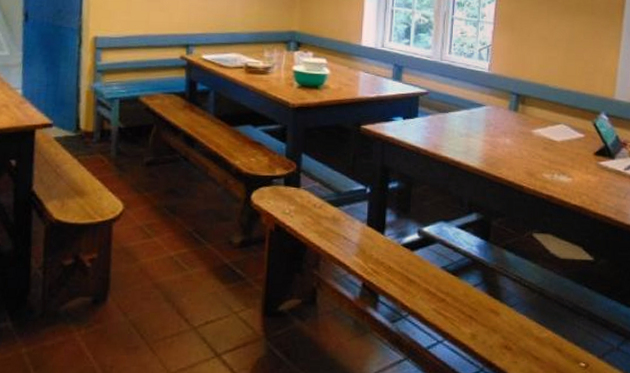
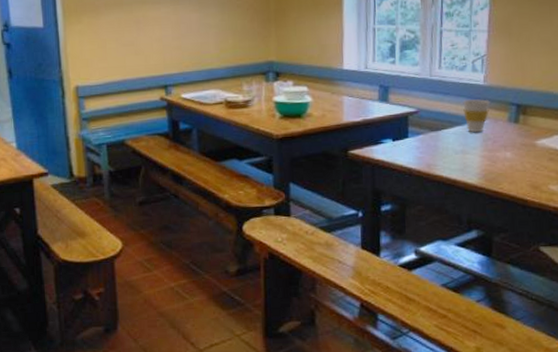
cup: none [469,85,493,118] -> present [463,99,490,133]

